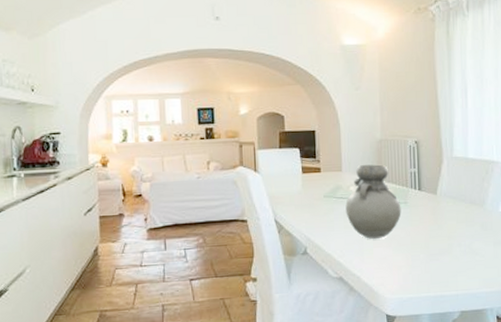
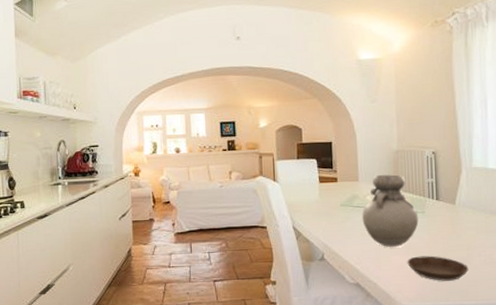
saucer: none [390,247,449,272] -> present [407,256,469,281]

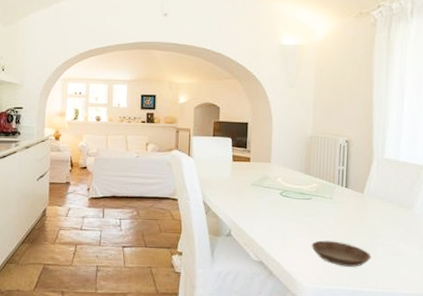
vase: present [362,174,419,247] -> none [271,159,327,229]

